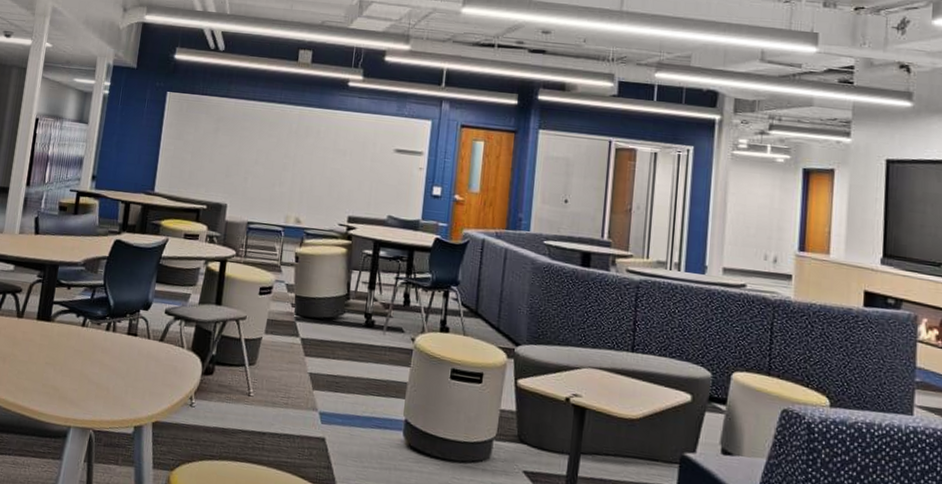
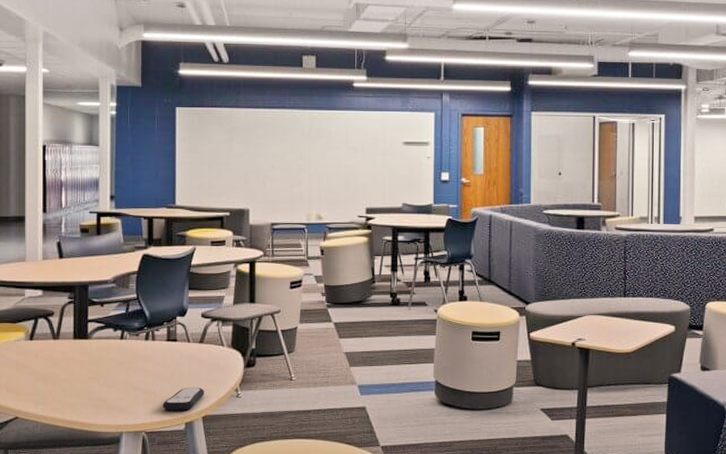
remote control: none [113,387,159,413] -> present [162,387,205,411]

